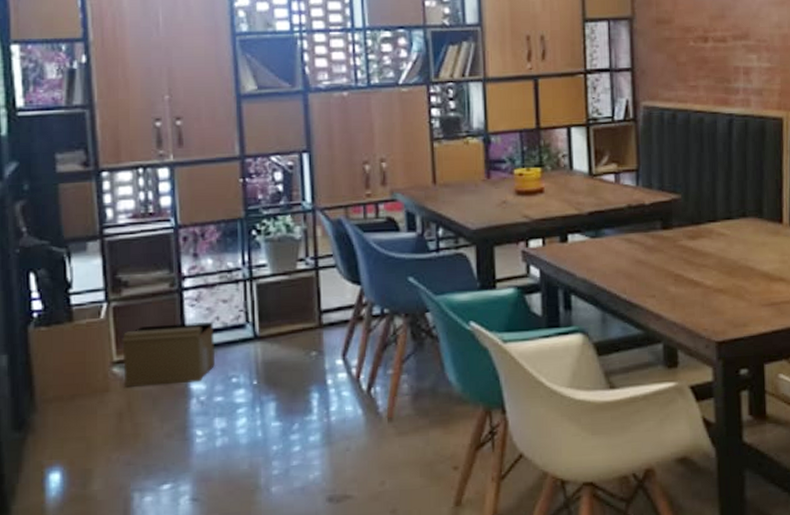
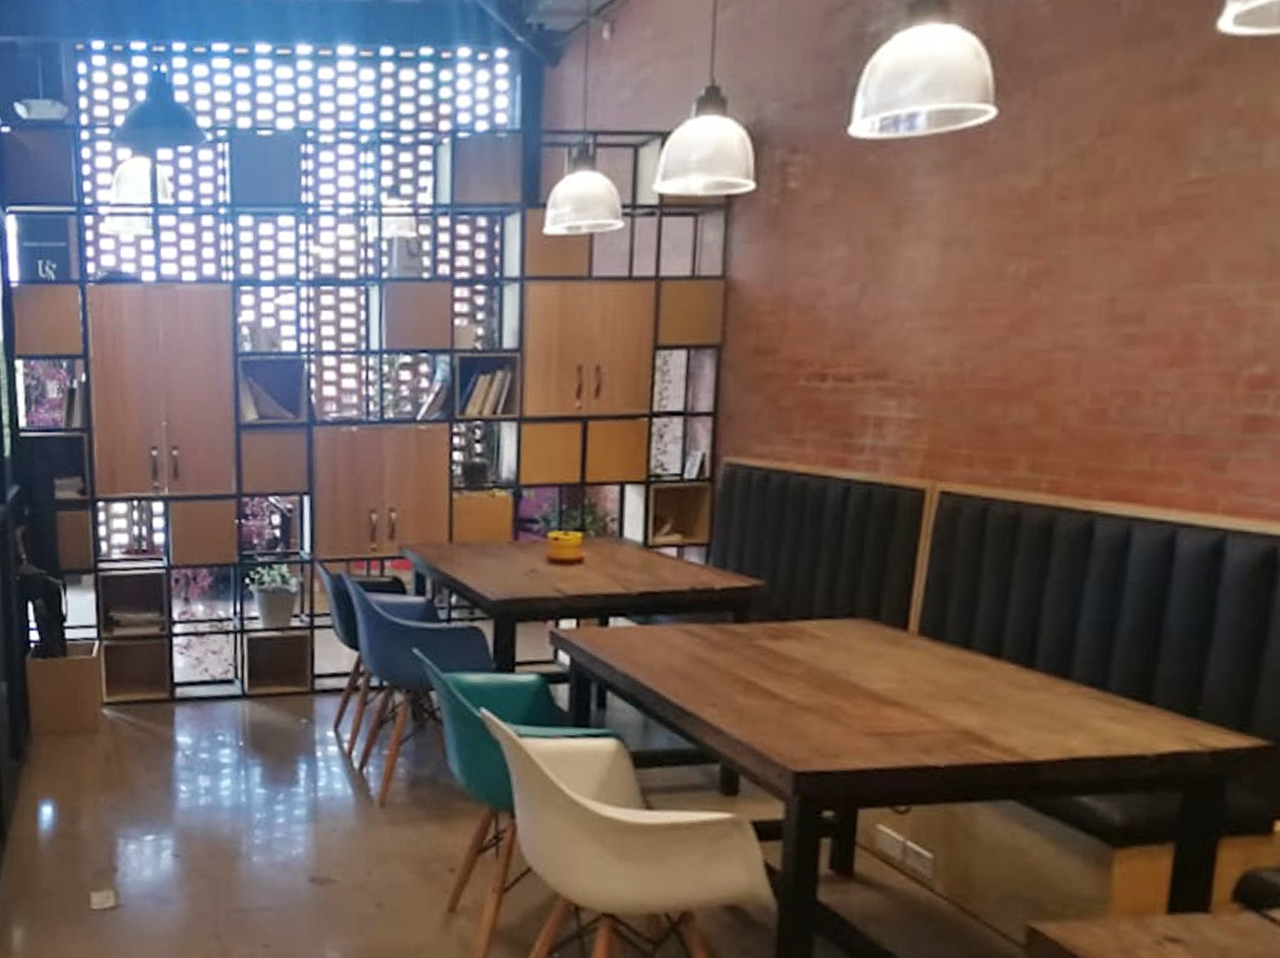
storage box: present [122,321,216,387] -> none [112,670,203,735]

